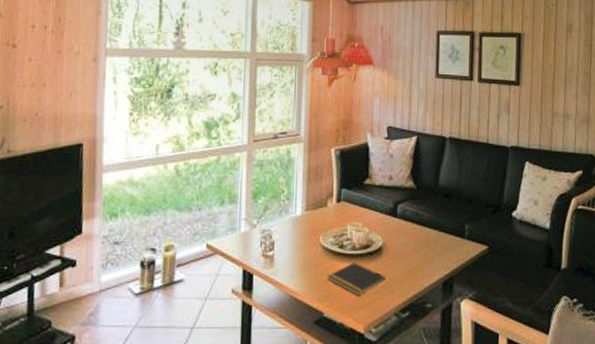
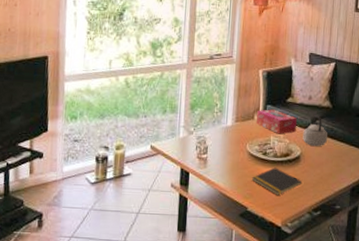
tissue box: none [330,193,376,223] -> present [257,109,297,134]
teapot: none [384,198,412,235] -> present [302,115,327,147]

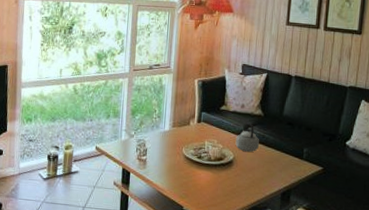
notepad: present [251,167,303,195] -> none [187,170,235,196]
tissue box: present [257,109,297,134] -> none [192,116,230,140]

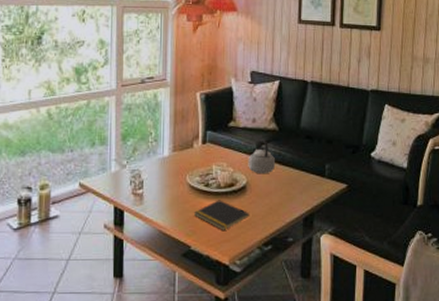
notepad: none [187,170,235,196] -> present [193,200,250,230]

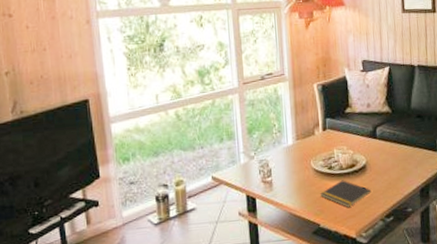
teapot: present [248,139,275,174] -> none [366,122,391,154]

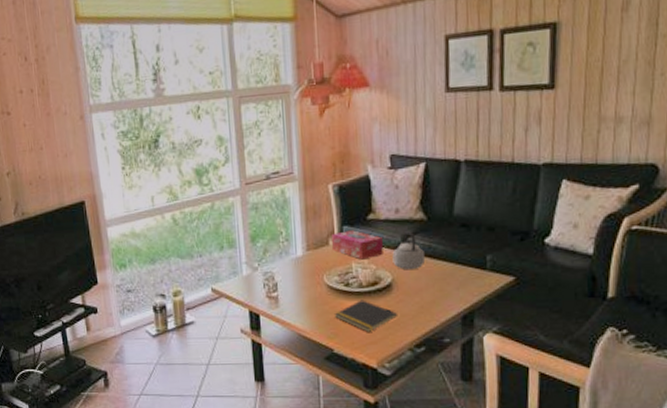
tissue box: none [317,122,359,146] -> present [332,230,383,260]
teapot: none [366,122,391,154] -> present [392,231,425,270]

